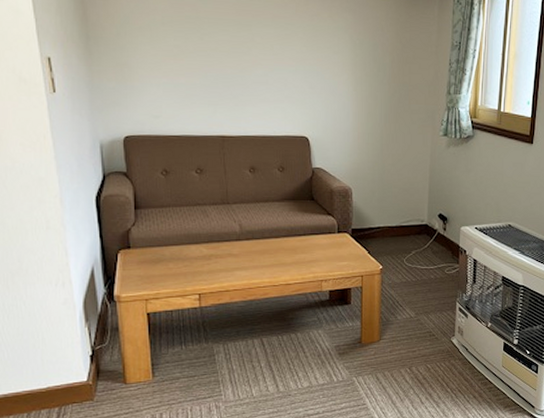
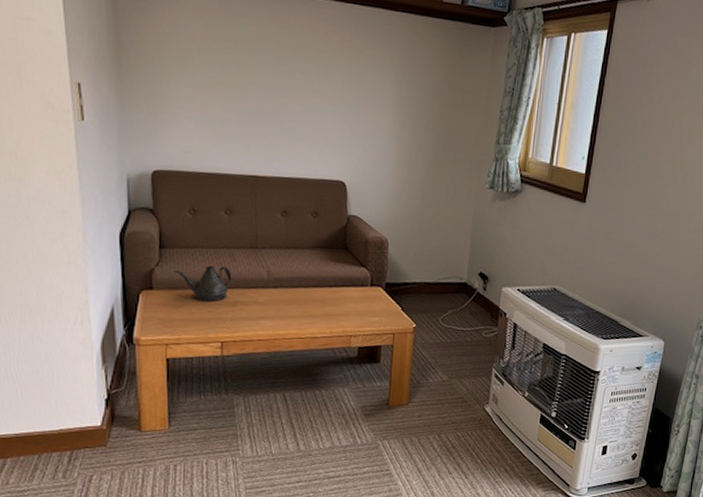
teapot: none [150,222,206,257] -> present [175,266,232,302]

